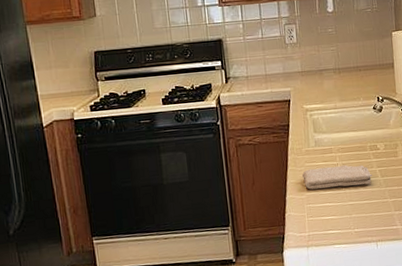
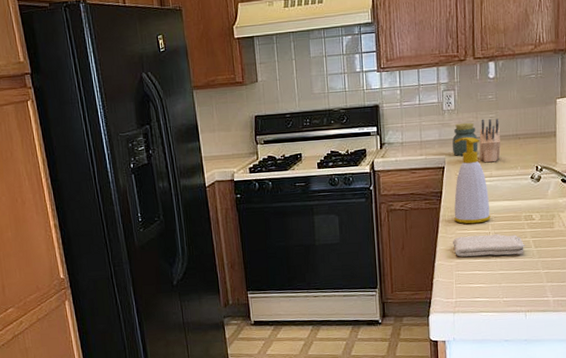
jar: none [296,55,322,89] -> present [452,122,478,156]
soap bottle: none [298,69,338,157] -> present [454,136,491,224]
knife block: none [321,51,343,95] -> present [479,119,501,163]

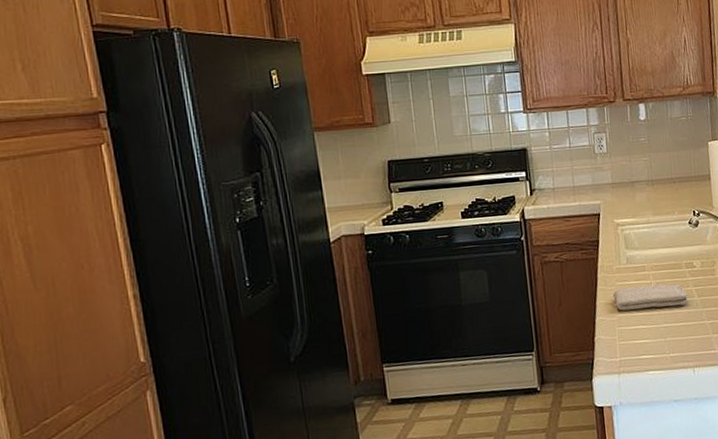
jar: present [452,122,478,156] -> none [606,166,634,202]
soap bottle: present [454,136,491,224] -> none [608,181,651,275]
knife block: present [479,119,501,163] -> none [633,162,657,209]

